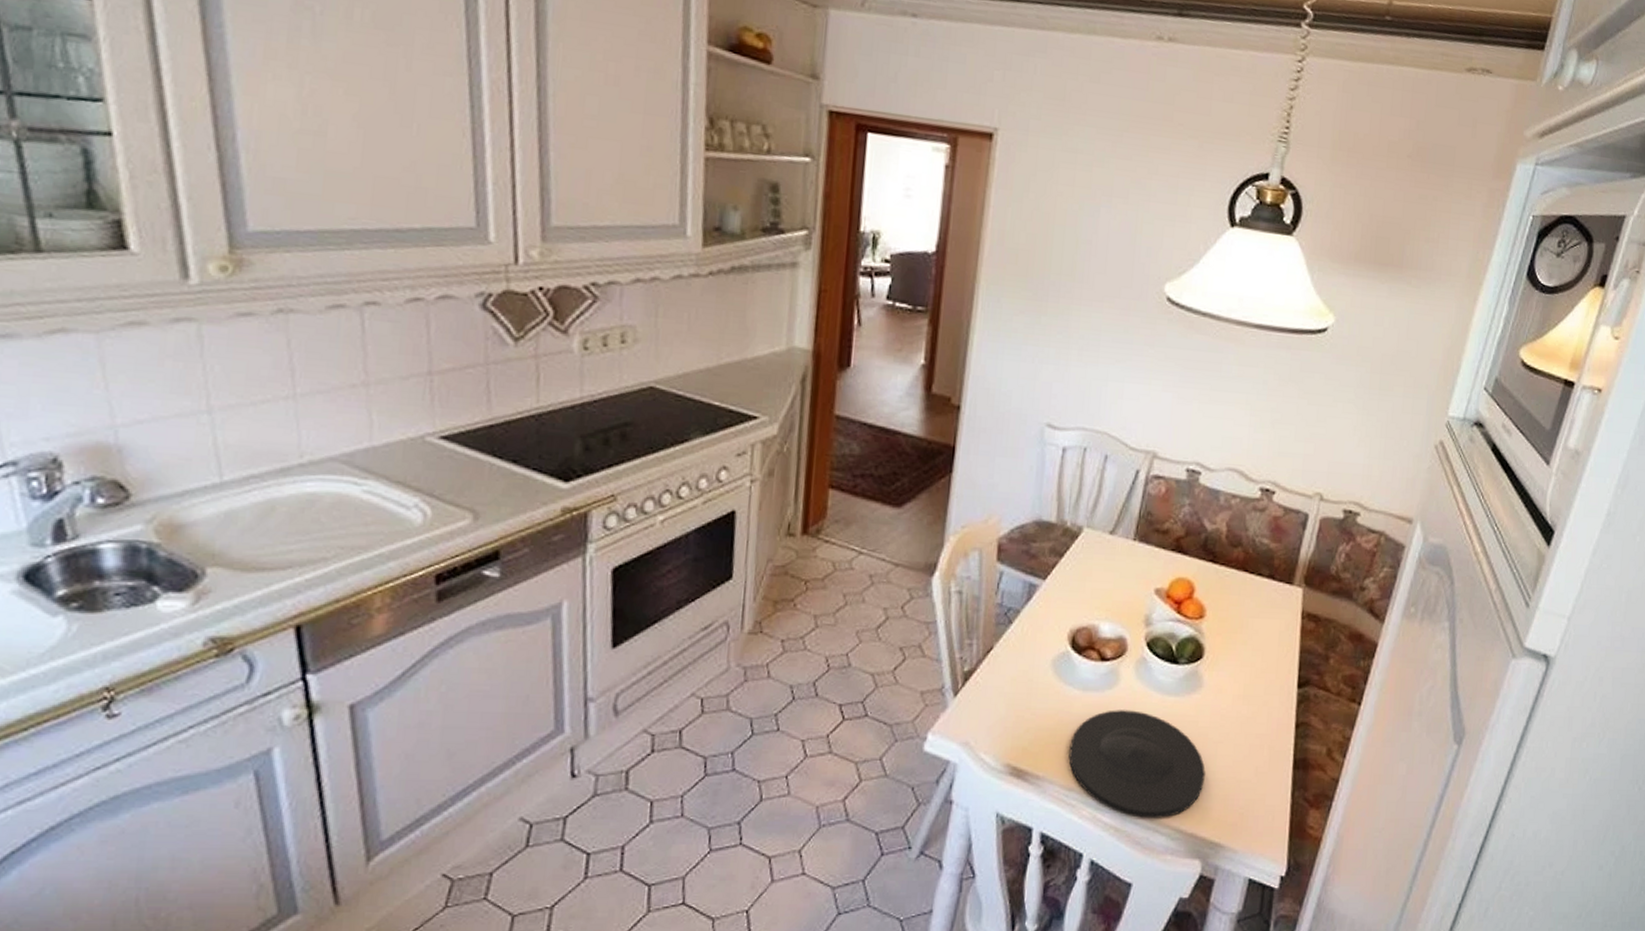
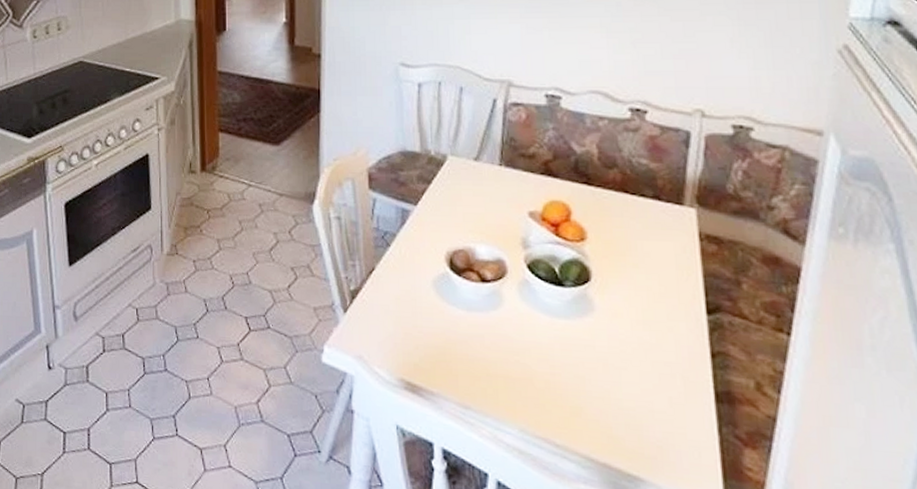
plate: present [1068,710,1206,820] -> none [460,331,611,445]

